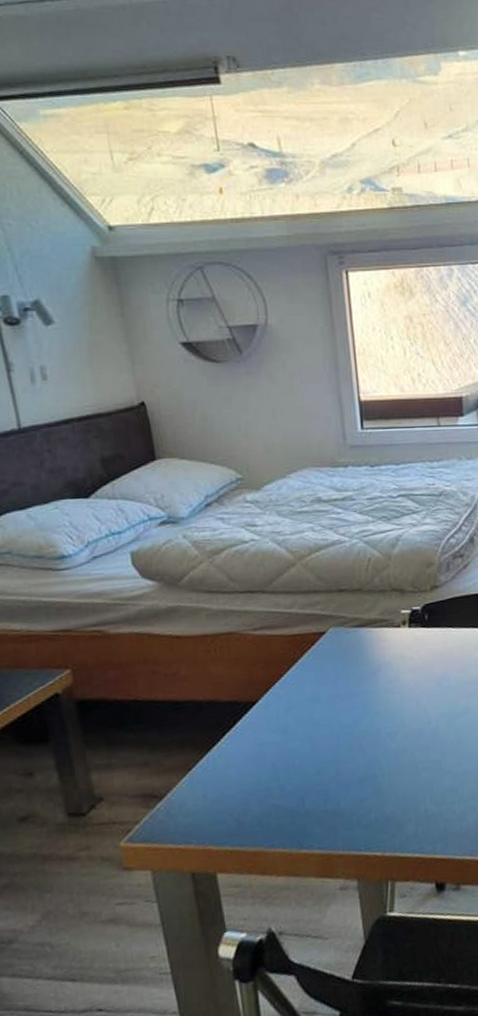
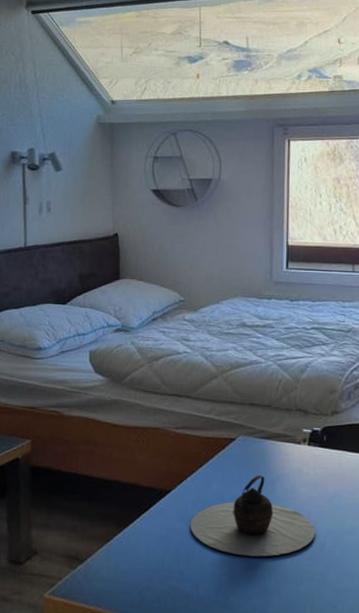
teapot: none [285,667,427,758] -> present [190,475,315,557]

